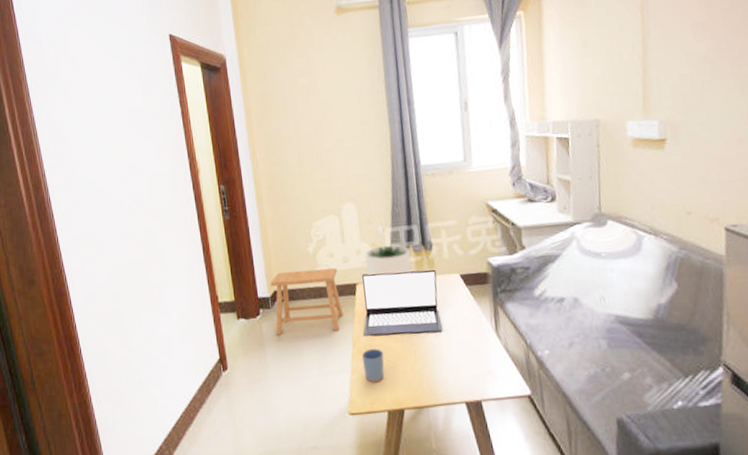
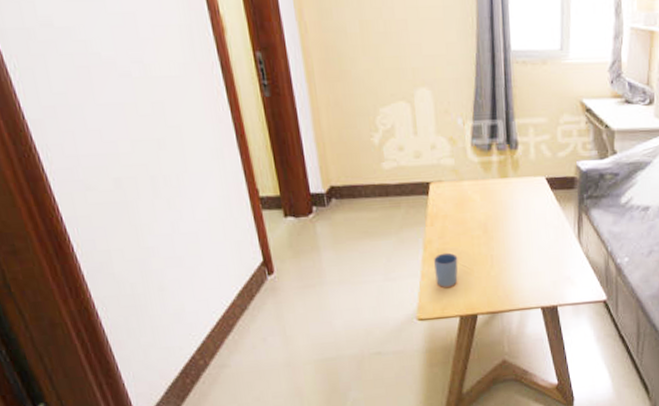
stool: present [270,267,343,335] -> none [325,163,413,236]
laptop: present [362,269,443,336] -> none [435,170,523,240]
planter: present [364,245,412,275] -> none [440,140,494,173]

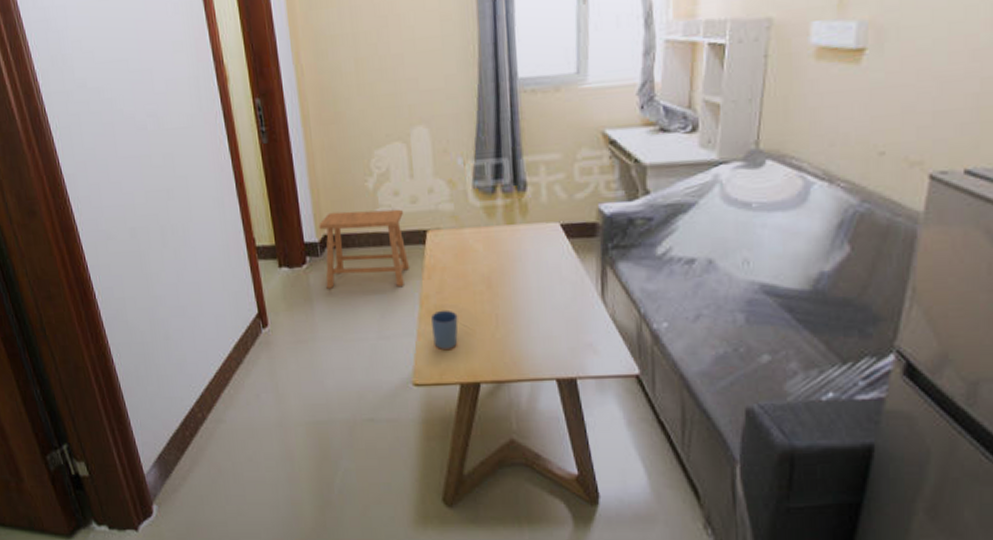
stool: none [325,163,413,236] -> present [319,209,409,289]

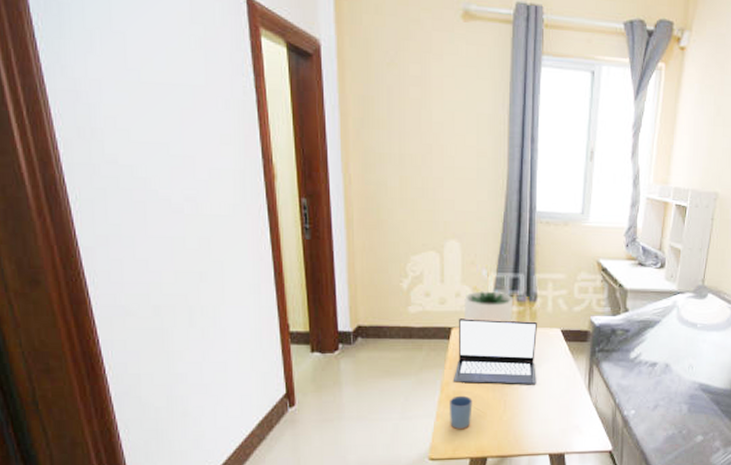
stool: present [319,209,409,289] -> none [354,306,433,375]
laptop: none [433,215,534,295] -> present [452,318,537,385]
planter: none [438,182,499,220] -> present [463,291,514,321]

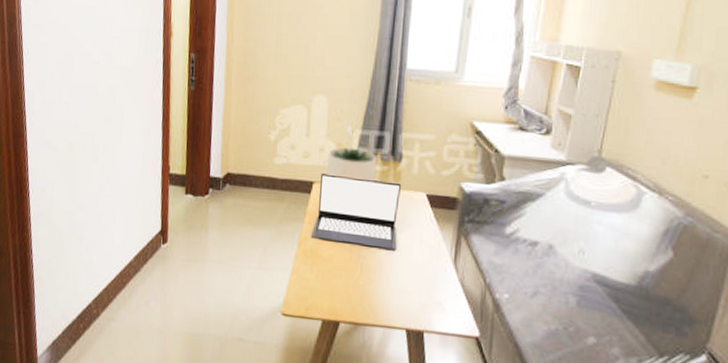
mug: present [450,395,473,430] -> none [305,252,329,288]

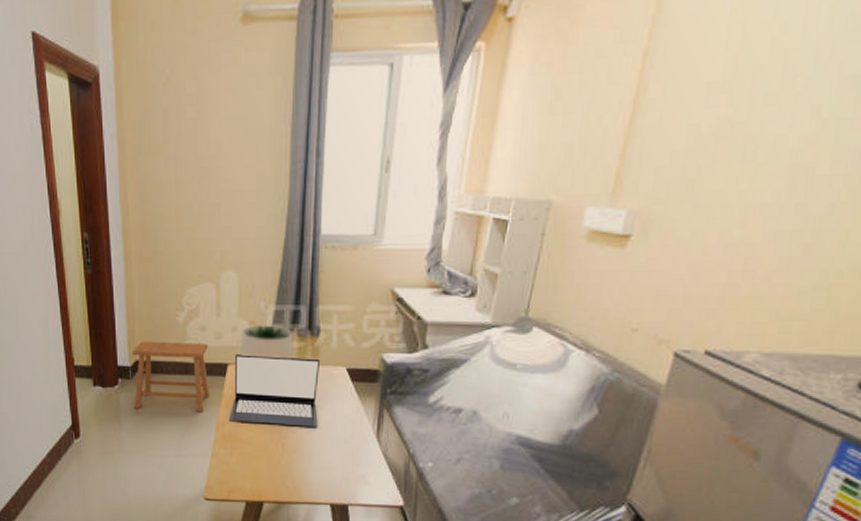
stool: none [222,154,296,227] -> present [132,341,209,413]

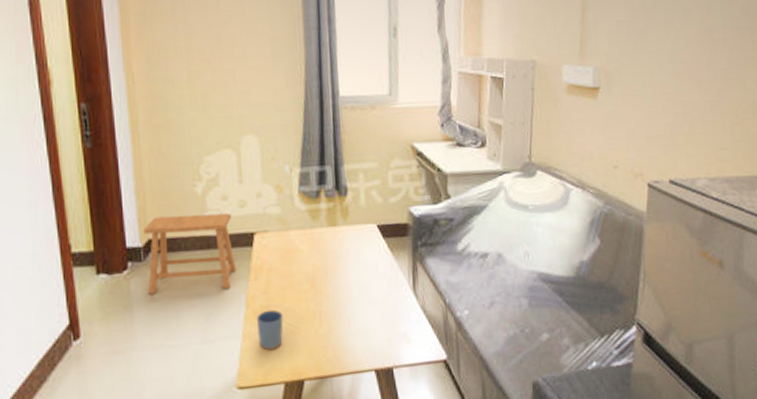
mug: none [225,435,249,472] -> present [257,309,284,350]
laptop: present [228,354,320,428] -> none [259,218,354,296]
planter: present [240,325,294,358] -> none [266,188,323,223]

